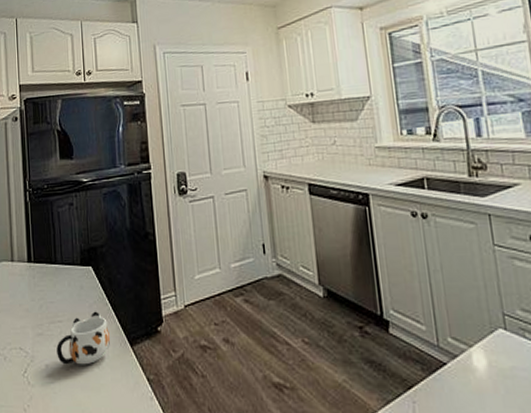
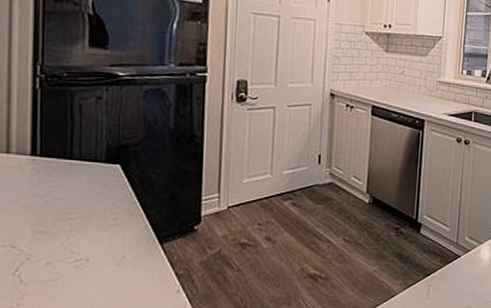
mug: present [56,311,110,365] -> none [63,209,135,262]

